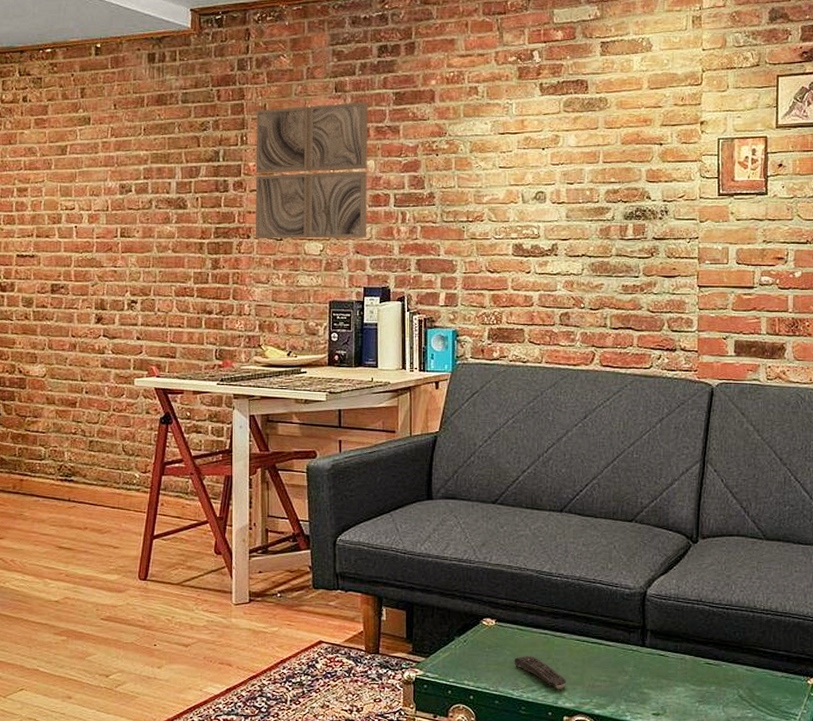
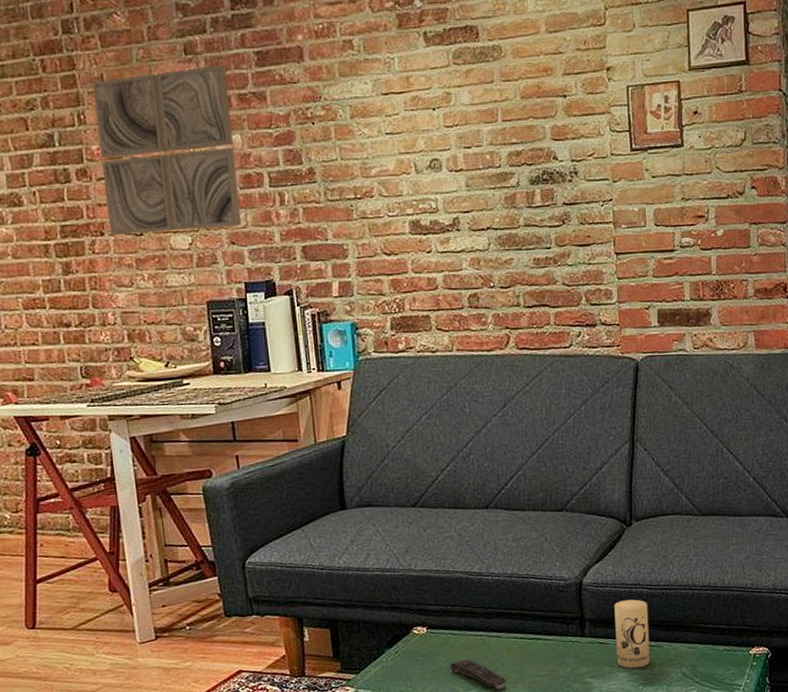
candle: none [675,615,709,685] -> present [614,599,650,669]

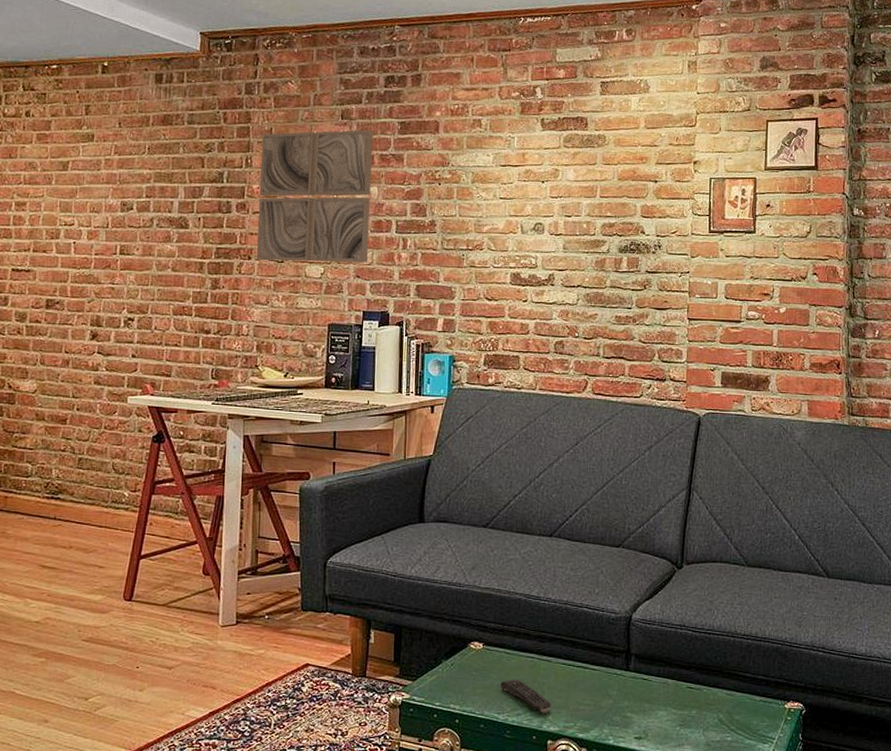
candle: present [614,599,650,669] -> none [658,640,691,709]

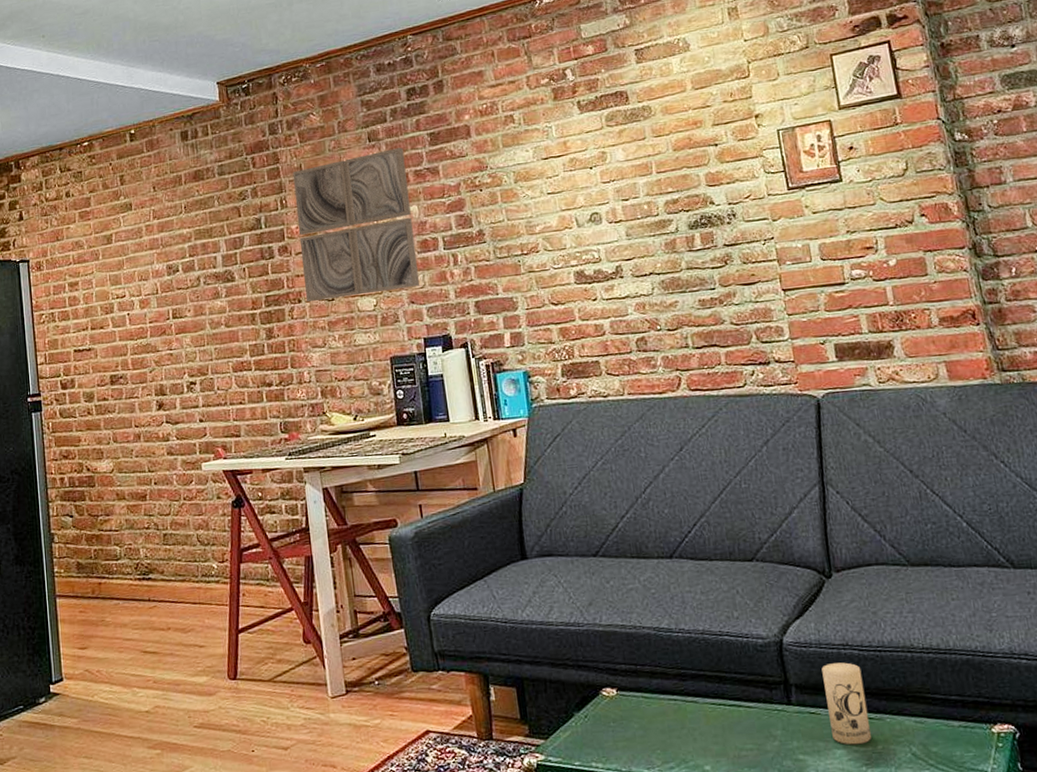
remote control: present [500,679,552,714] -> none [644,726,709,765]
candle: none [658,640,691,709] -> present [821,662,871,745]

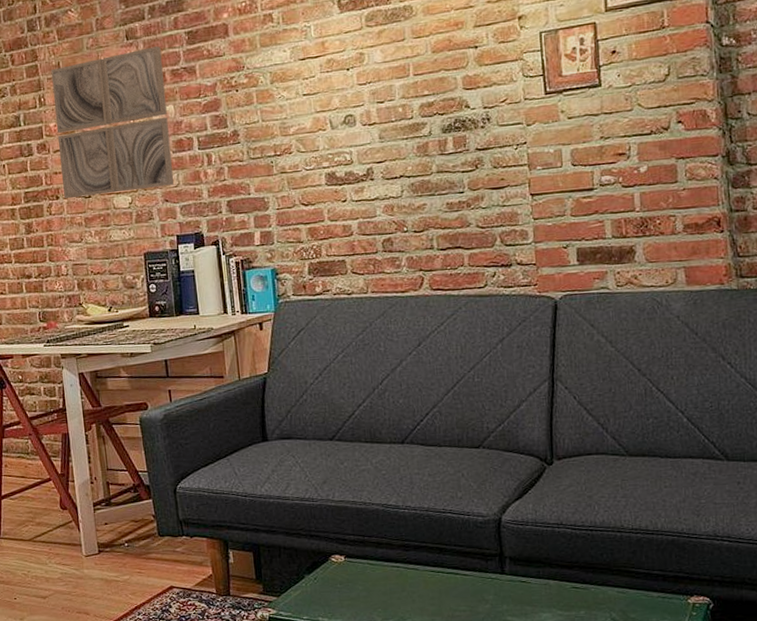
candle: present [821,662,871,745] -> none [535,539,576,610]

